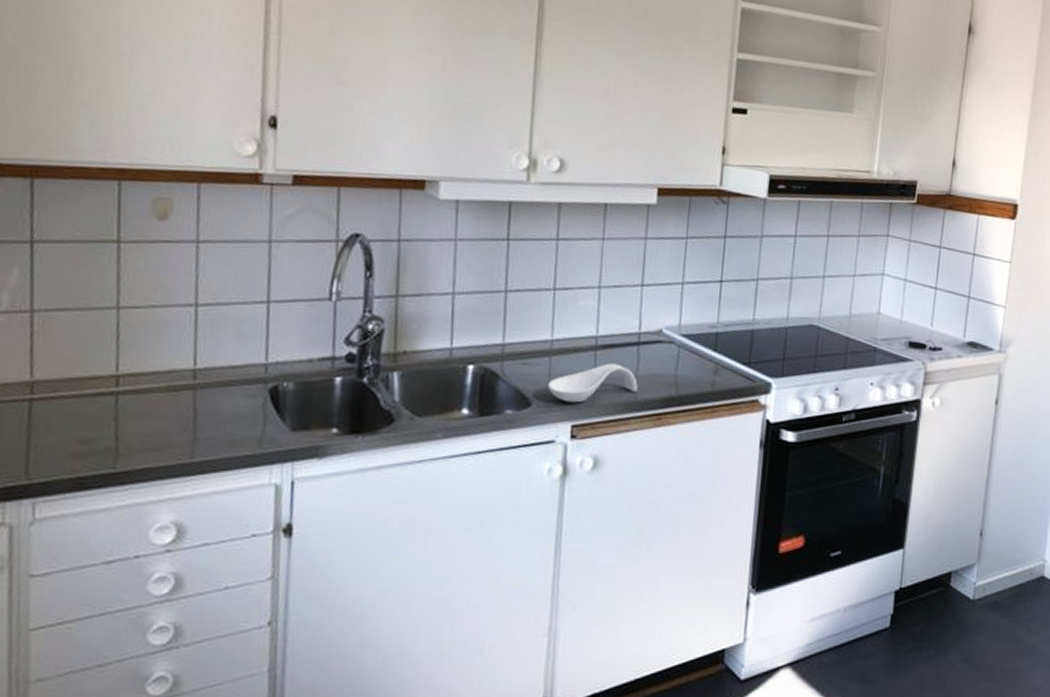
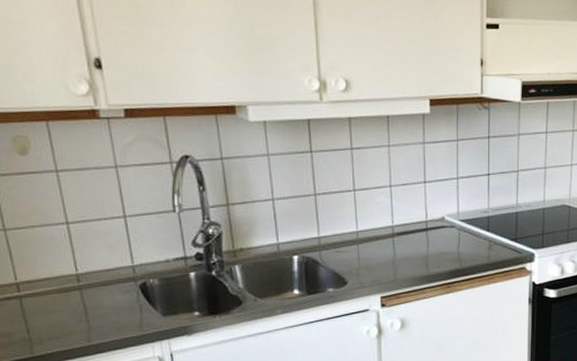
spoon rest: present [547,363,638,403] -> none [358,247,429,280]

